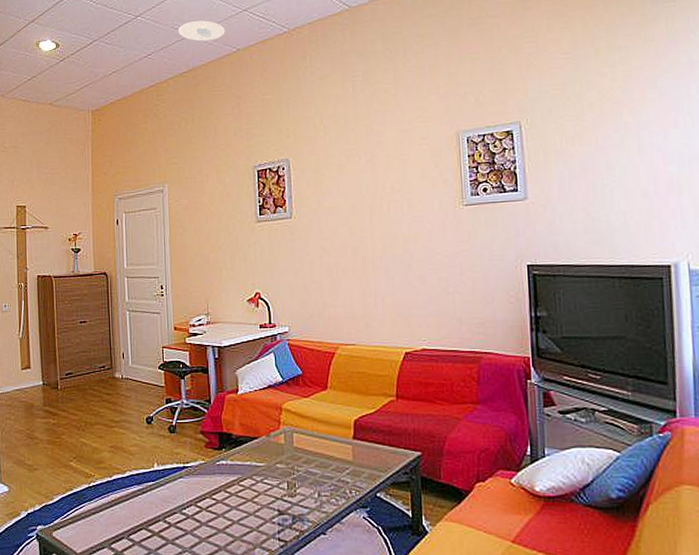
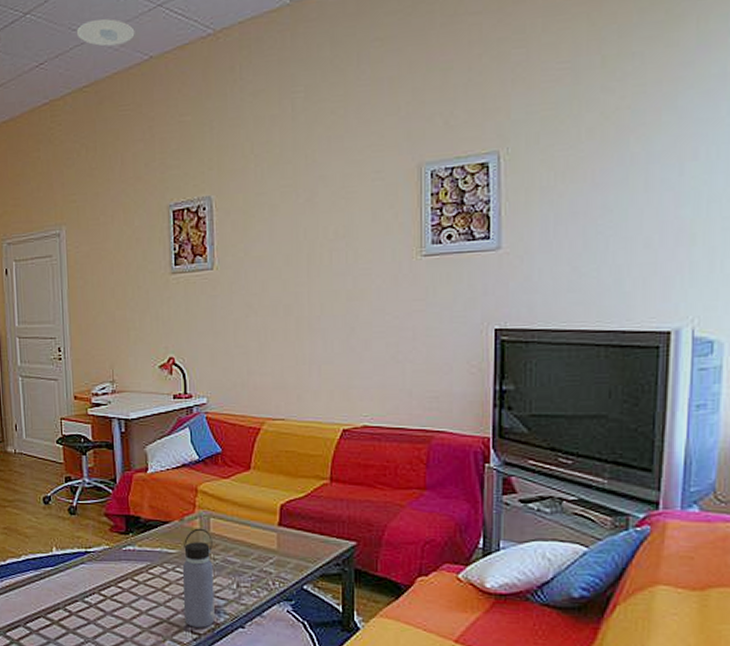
water bottle: none [269,443,299,535] -> present [182,528,215,628]

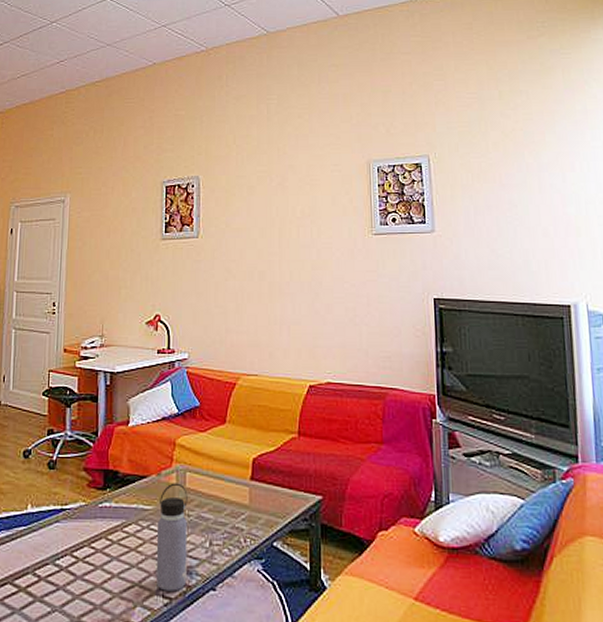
recessed light: present [77,19,135,47] -> none [94,32,142,53]

